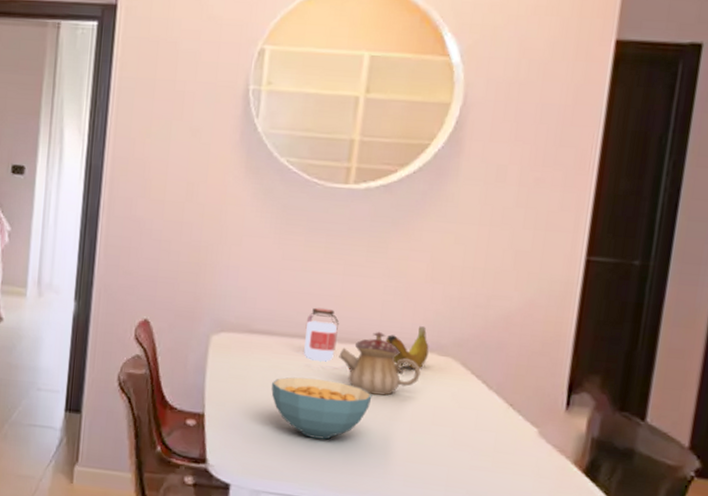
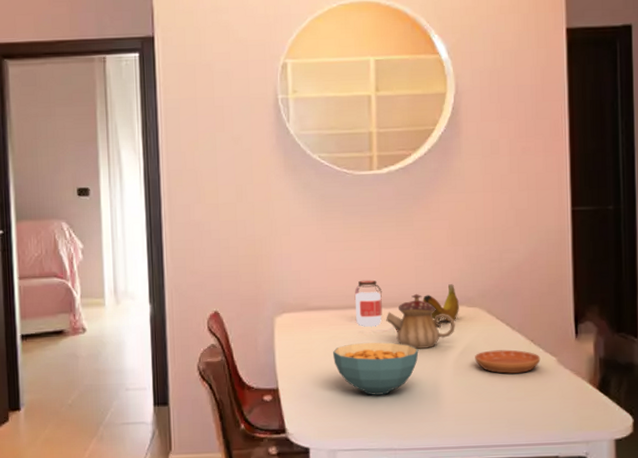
saucer: none [438,408,519,440] -> present [475,349,541,374]

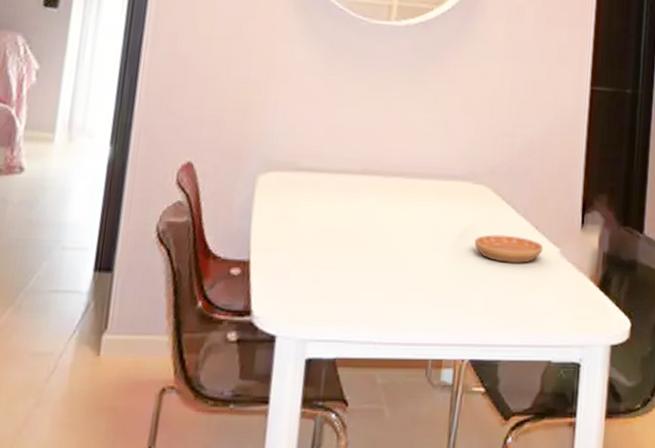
cereal bowl: present [332,342,419,395] -> none [318,214,415,277]
jar: present [354,280,383,327] -> none [350,142,384,197]
teapot: present [386,293,455,349] -> none [383,163,458,227]
fruit: present [422,284,459,321] -> none [426,156,465,198]

